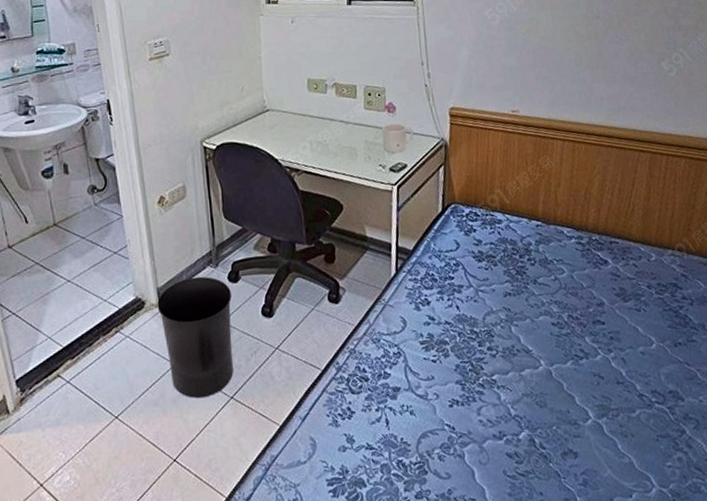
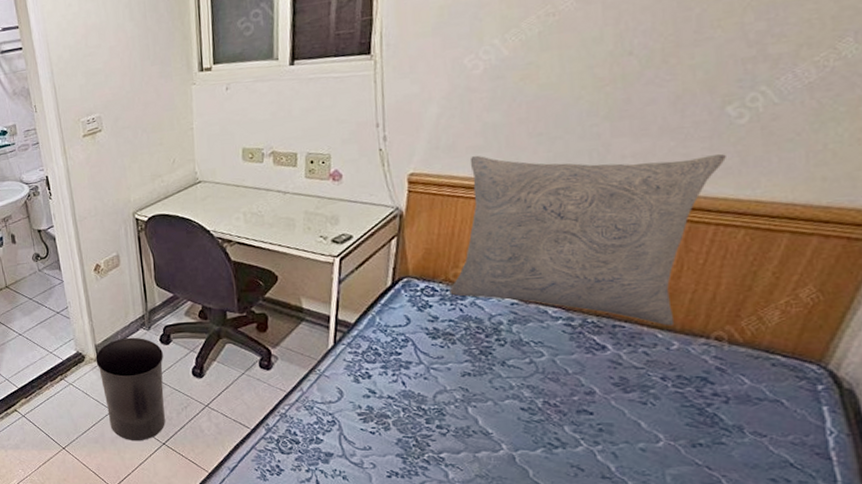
mug: present [382,123,414,153] -> none [324,192,363,224]
pillow: none [488,93,666,241] -> present [449,154,726,326]

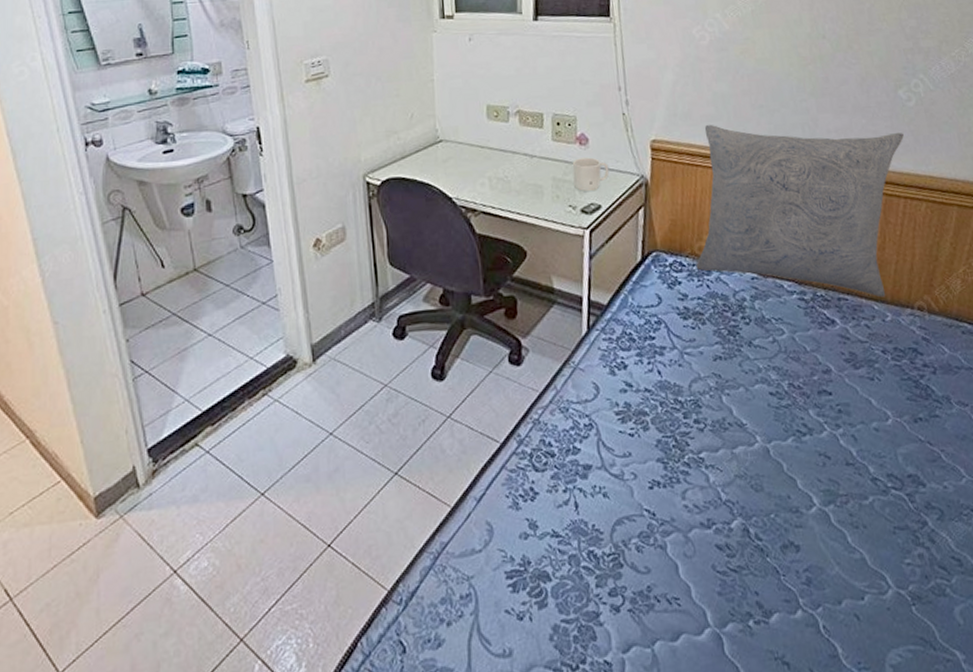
waste bin: present [95,337,165,440] -> none [311,331,398,473]
mug: none [324,192,363,224] -> present [572,157,610,192]

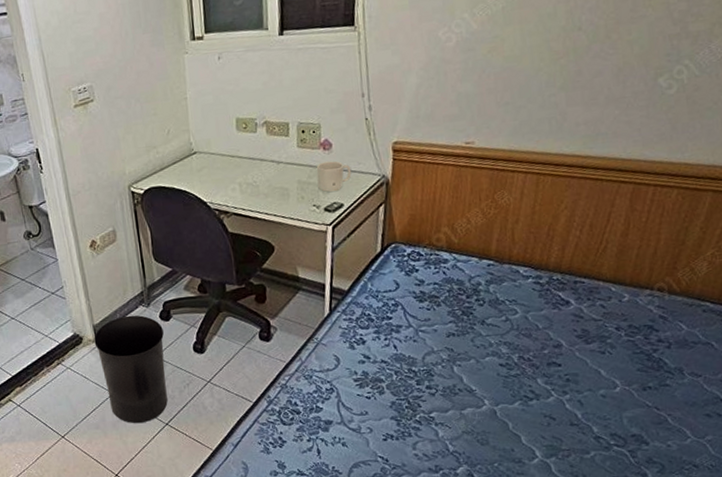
waste bin: none [311,331,398,473] -> present [94,315,168,423]
pillow: present [696,124,904,298] -> none [433,121,660,280]

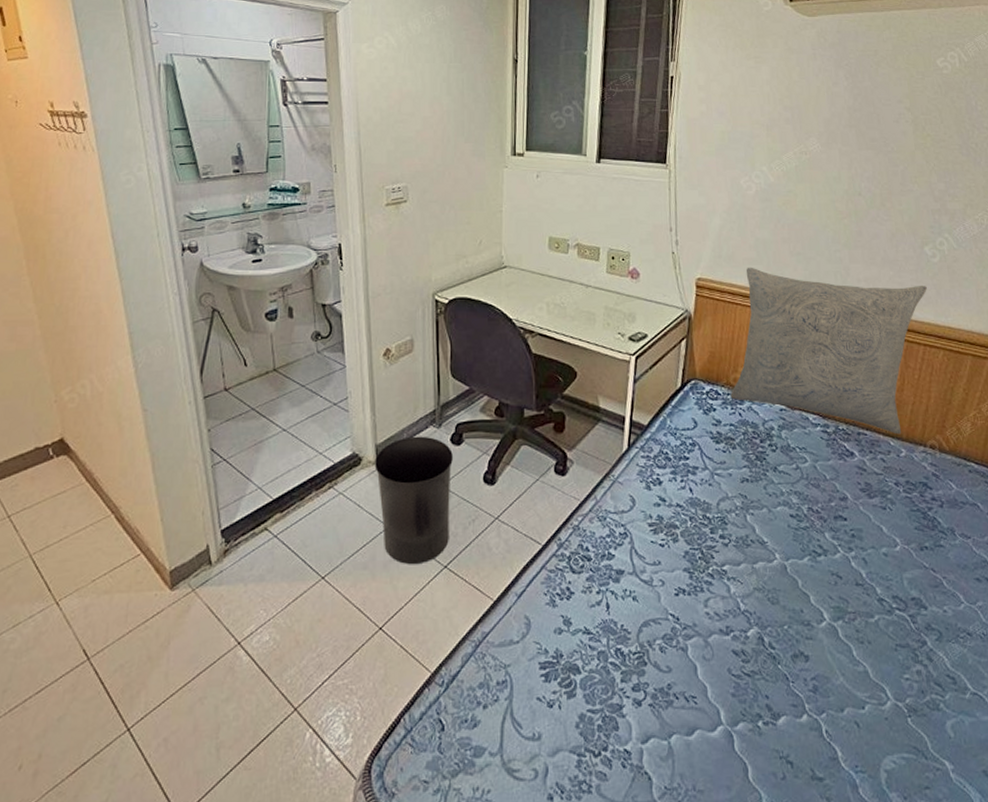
mug: present [316,161,352,193] -> none [623,290,657,322]
pillow: none [433,121,660,280] -> present [730,267,927,435]

